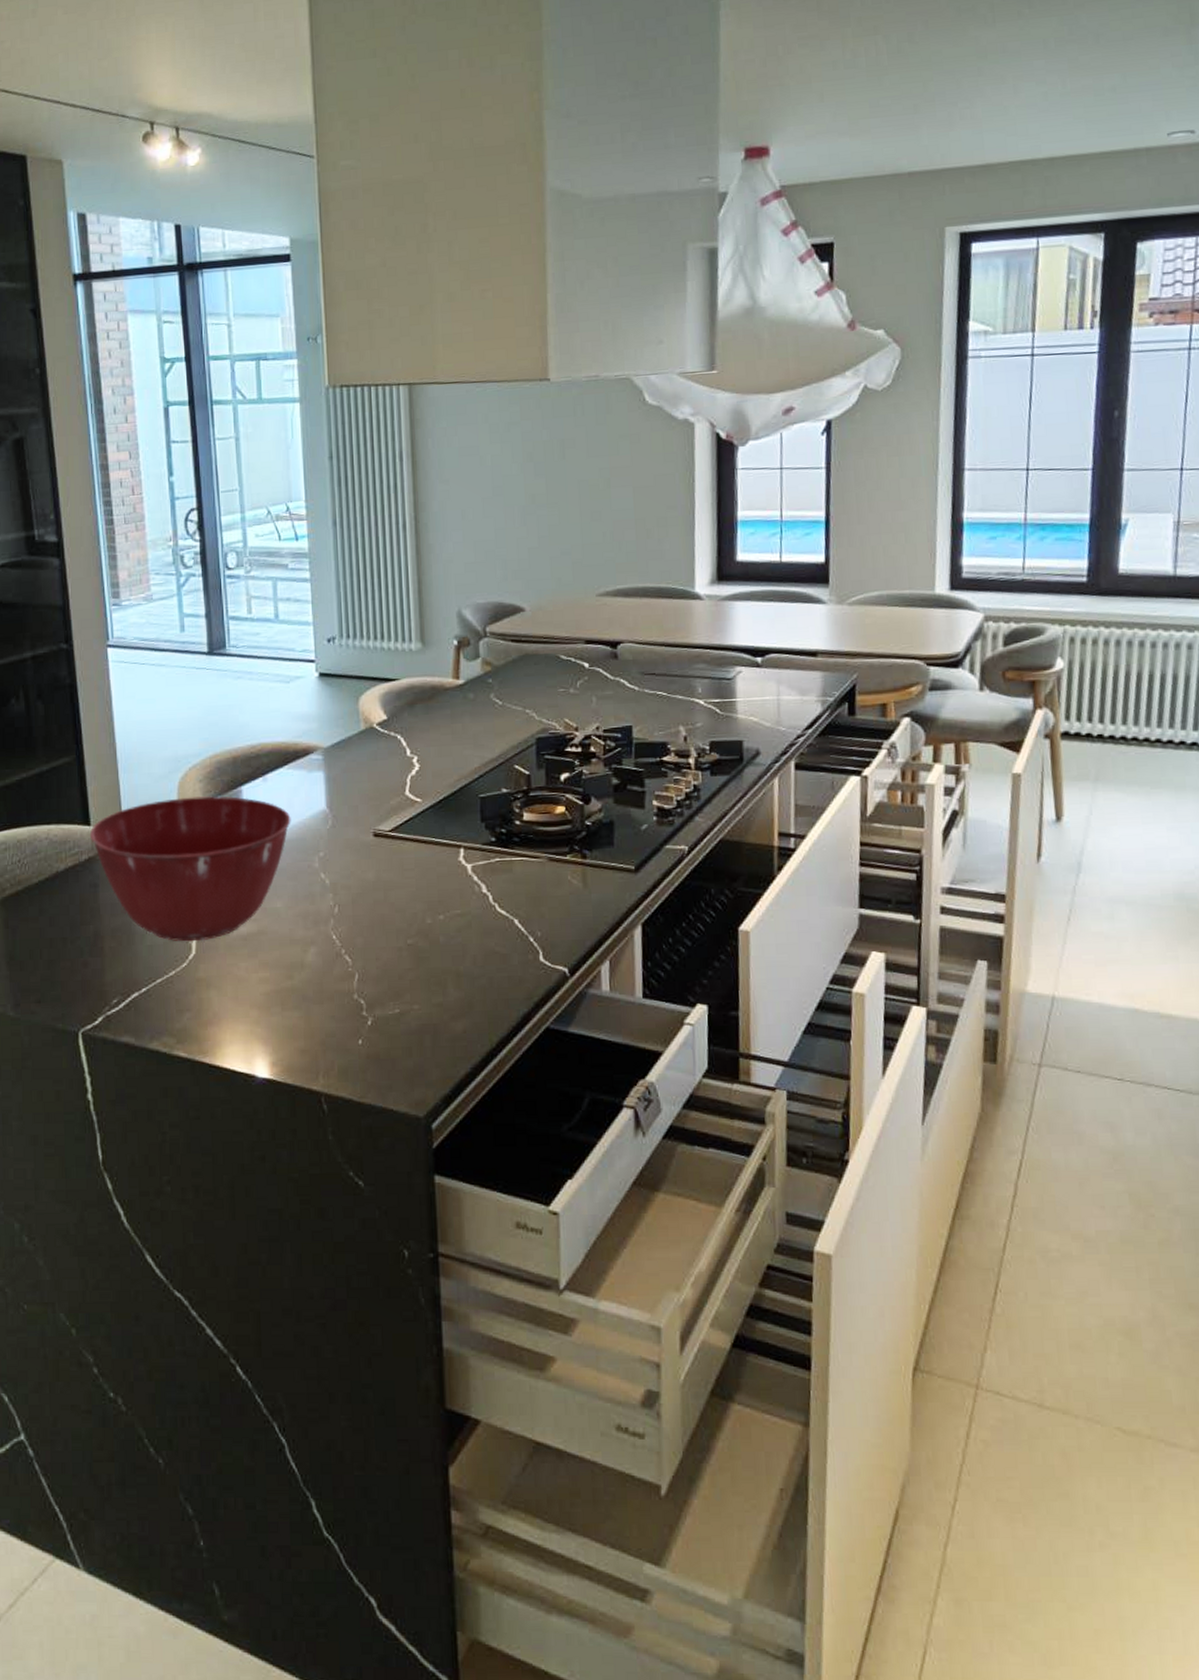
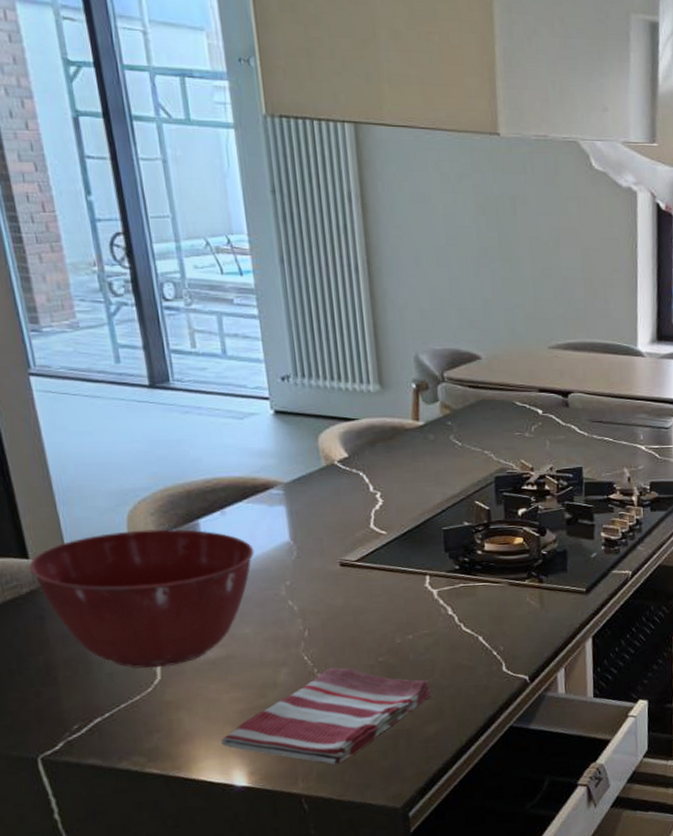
dish towel: none [246,949,463,1061] -> present [221,667,433,765]

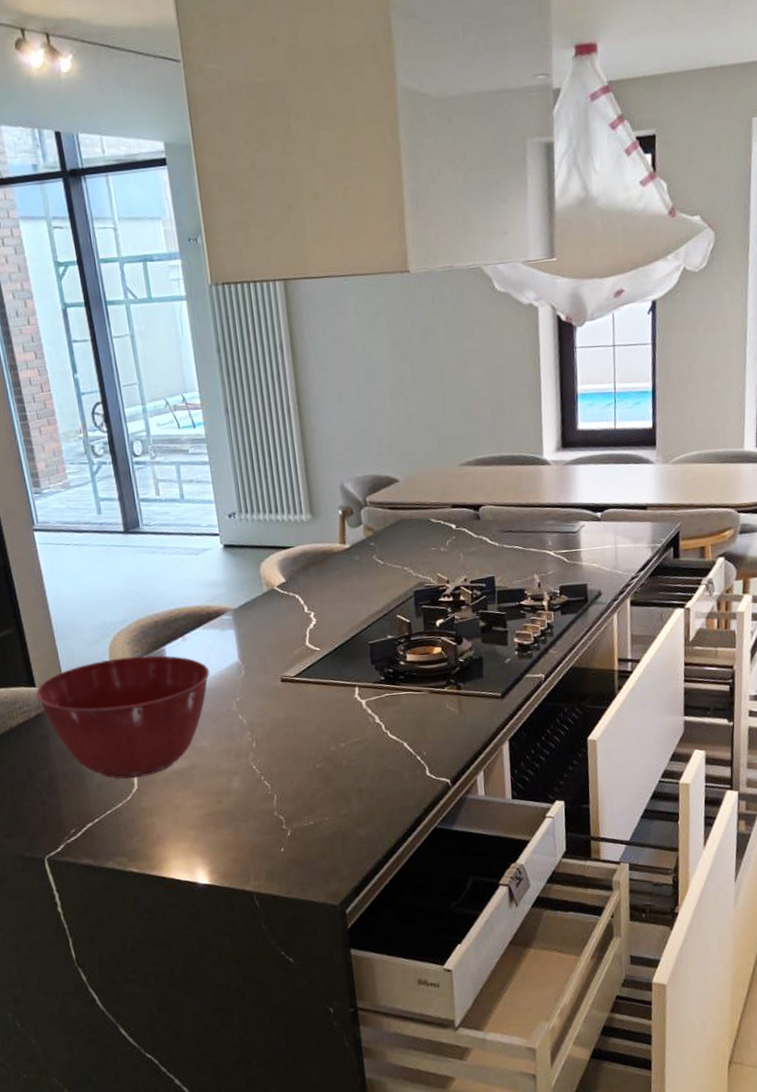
dish towel: present [221,667,433,765] -> none [186,775,364,865]

